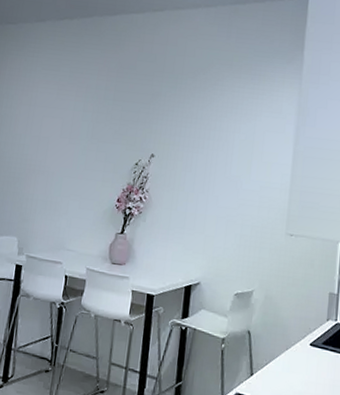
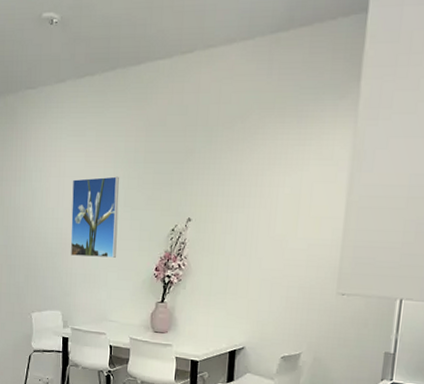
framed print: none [33,109,89,187] -> present [70,176,119,258]

